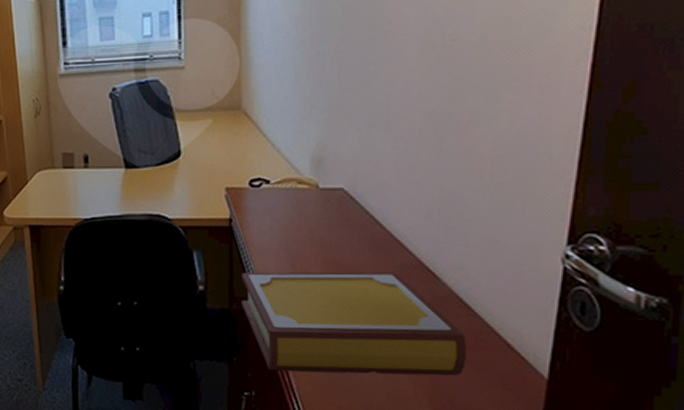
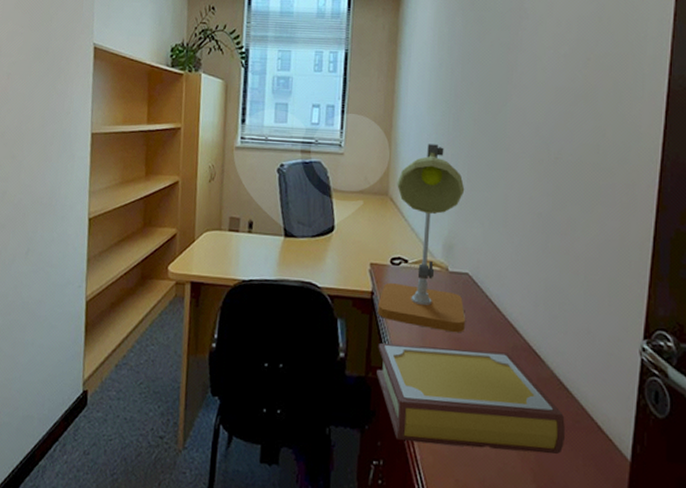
desk lamp: none [237,42,341,256] -> present [377,144,465,333]

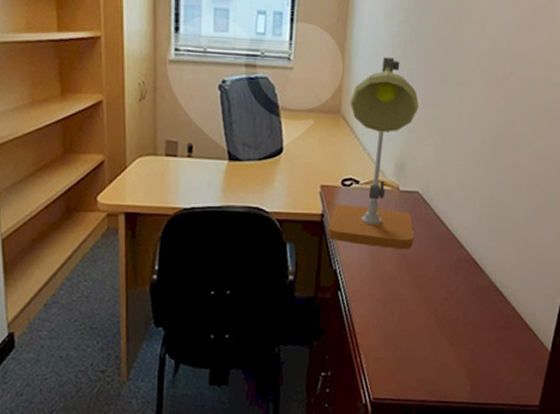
book: present [376,342,565,455] -> none [326,263,498,353]

